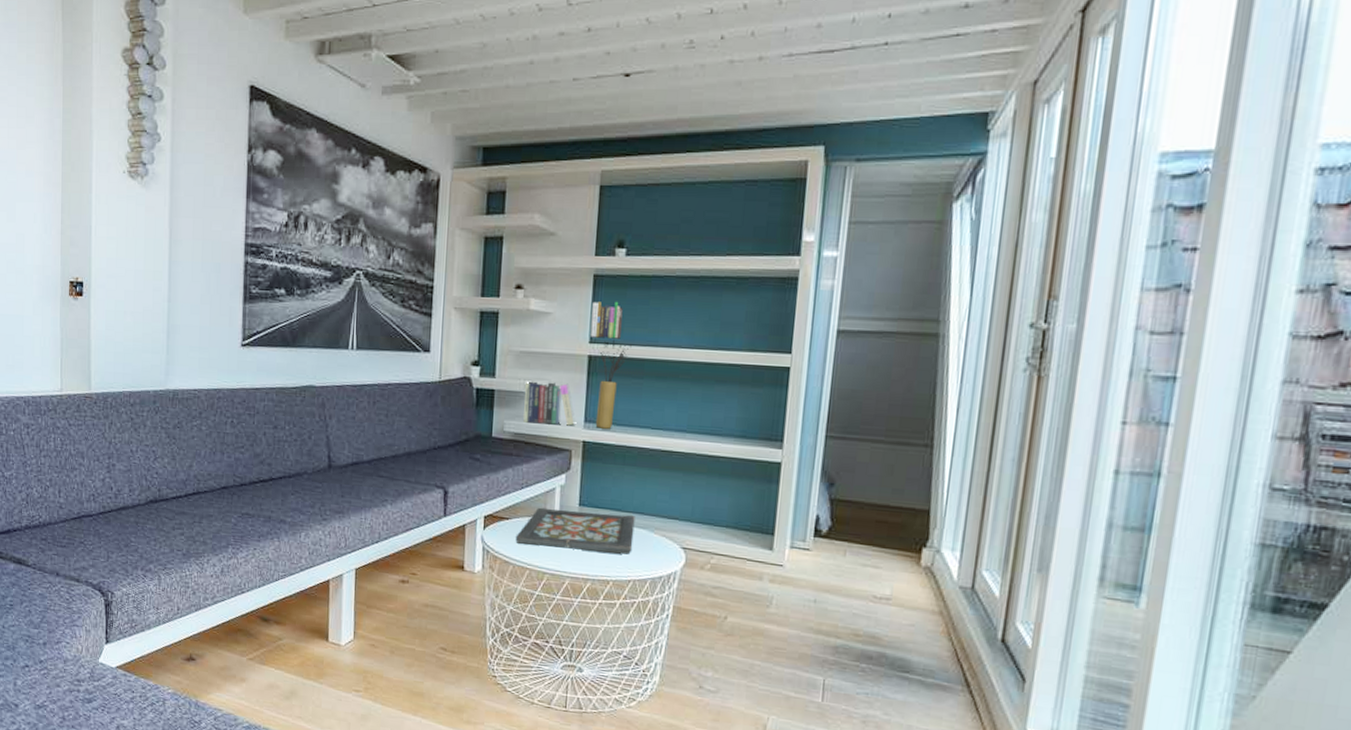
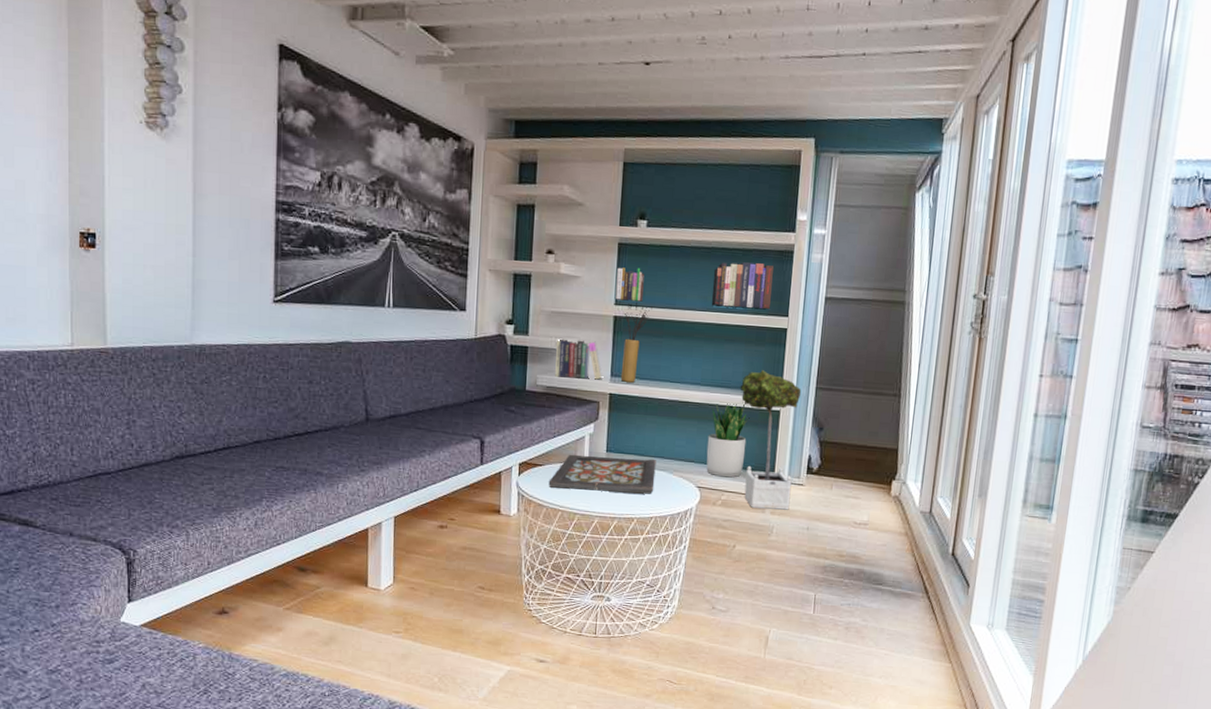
planter: none [693,452,743,539] -> present [706,402,749,478]
books: none [700,292,774,346] -> present [712,262,773,310]
potted tree: none [733,415,808,579] -> present [740,370,802,510]

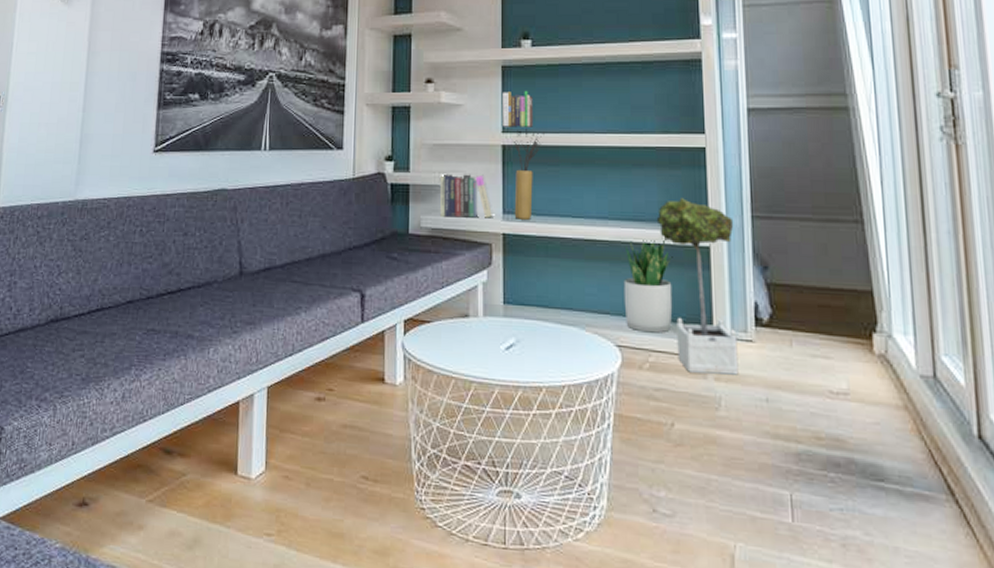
decorative tray: present [548,454,656,494] -> none [438,307,564,356]
books: present [712,262,773,310] -> none [612,76,681,128]

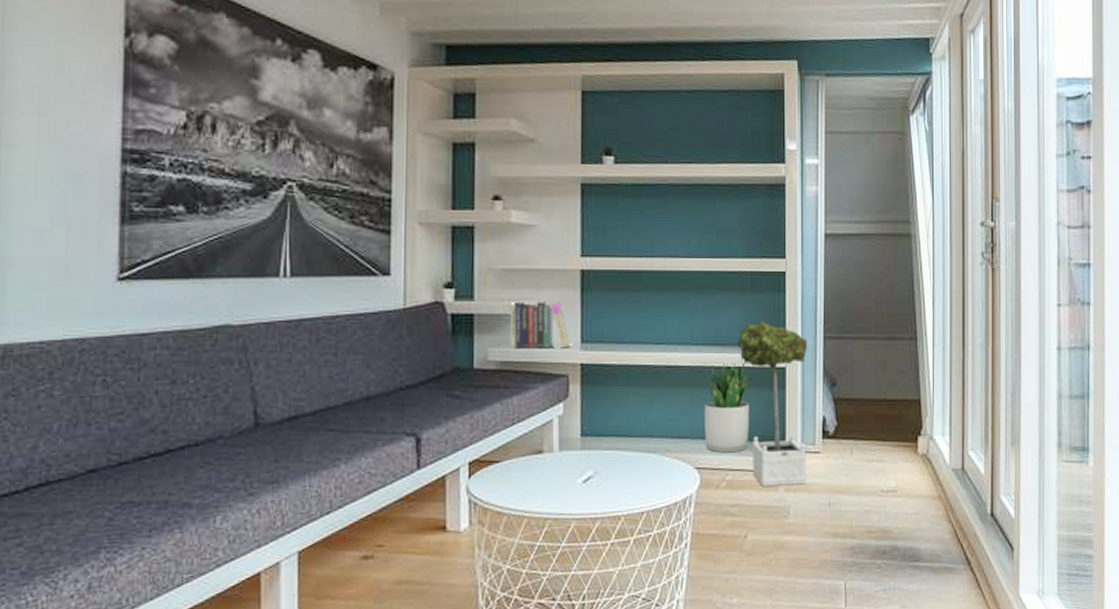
books: present [502,90,533,127] -> none [581,211,615,251]
vase: present [514,129,545,220] -> none [593,252,627,348]

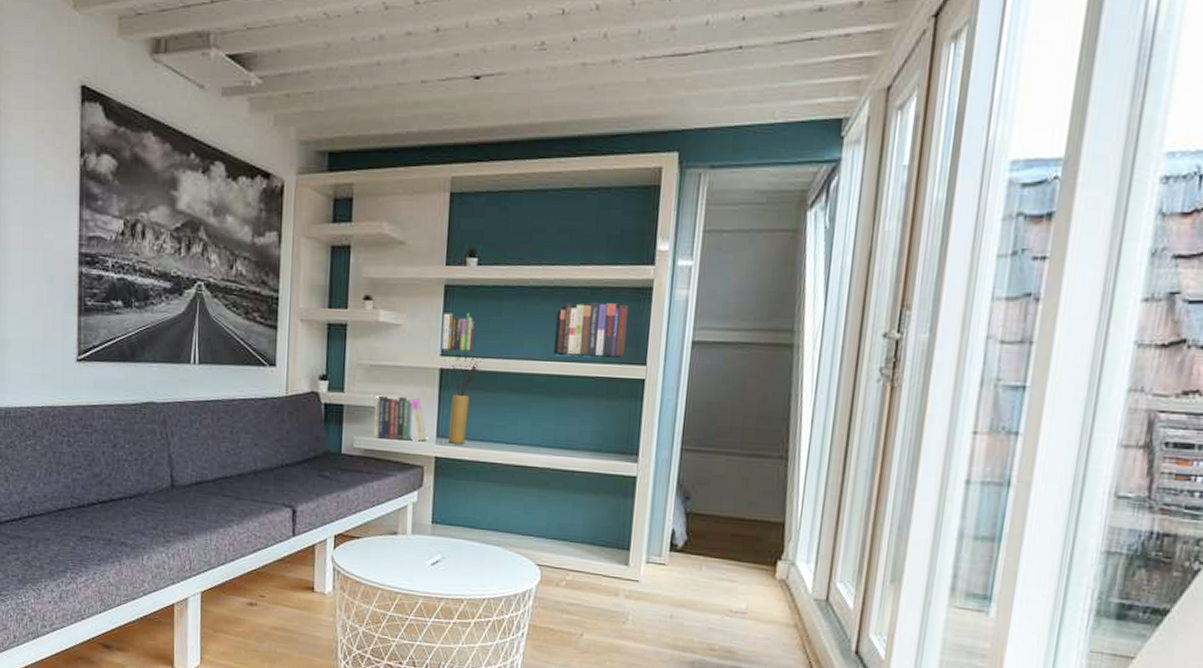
books: none [581,211,615,251] -> present [442,312,475,352]
vase: none [593,252,627,348] -> present [447,353,484,444]
books: none [697,199,764,252] -> present [554,302,628,358]
planter: present [704,361,750,453] -> none [548,466,598,555]
potted tree: present [737,322,808,486] -> none [587,429,663,594]

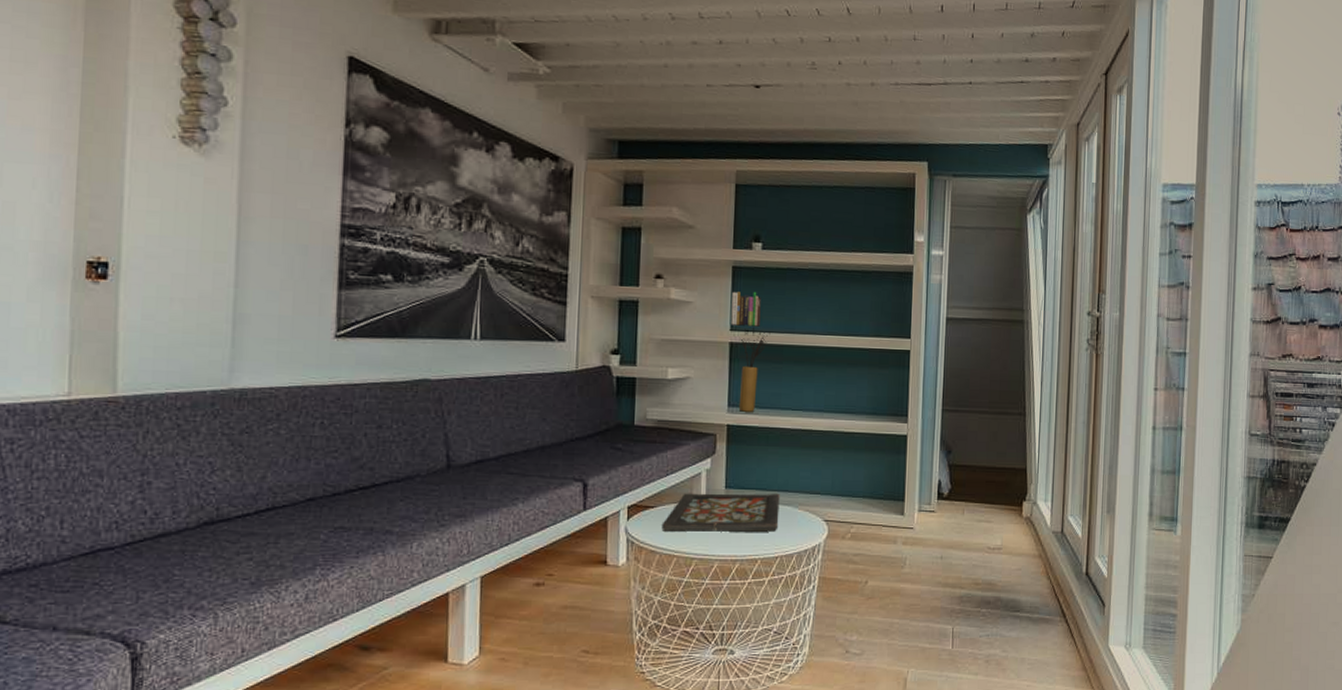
decorative tray: none [367,525,489,573] -> present [661,493,780,532]
books: present [374,395,427,442] -> none [667,368,719,411]
books: present [554,302,628,358] -> none [833,284,893,332]

